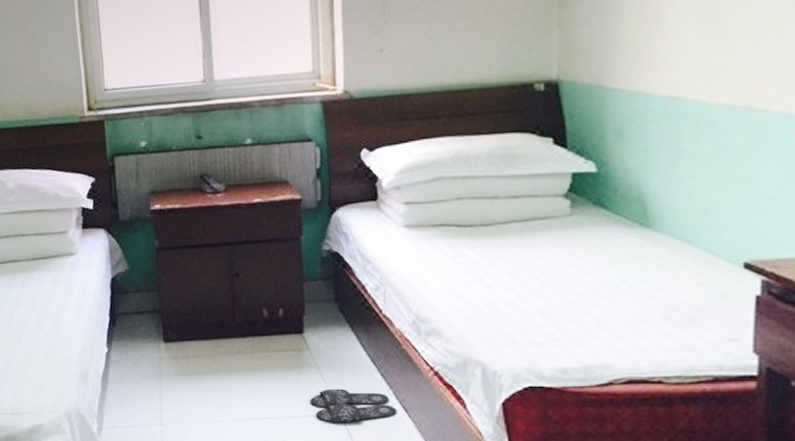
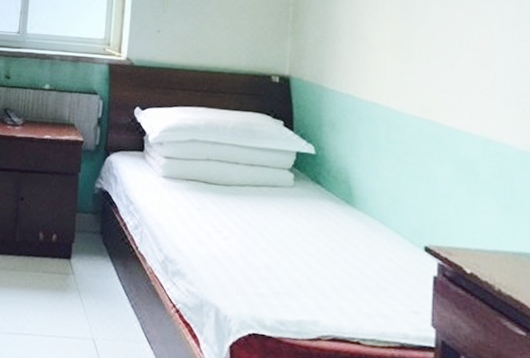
slippers: present [310,388,397,423] -> none [69,313,142,348]

